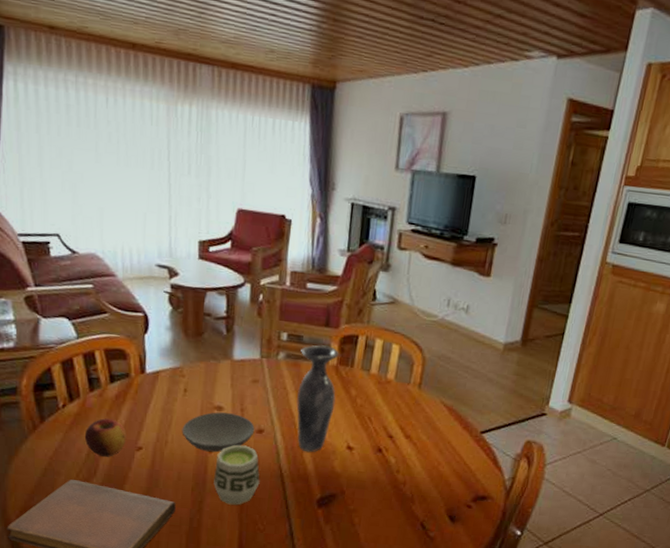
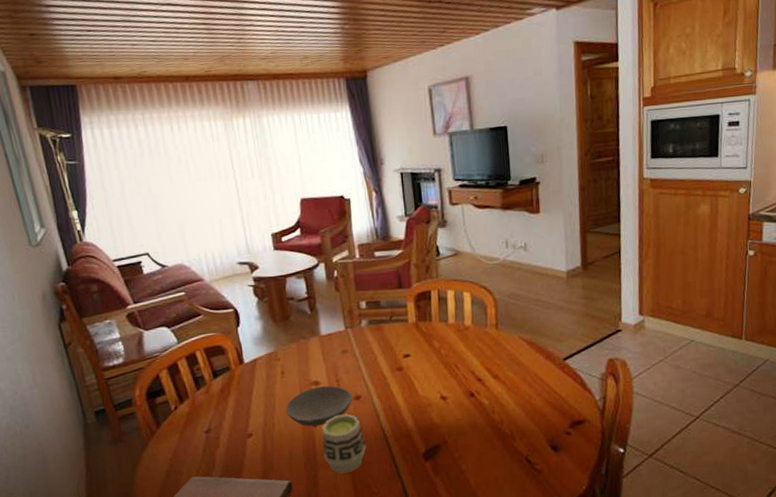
apple: present [84,418,127,457] -> none [198,412,237,450]
vase: present [296,344,339,453] -> none [380,305,422,410]

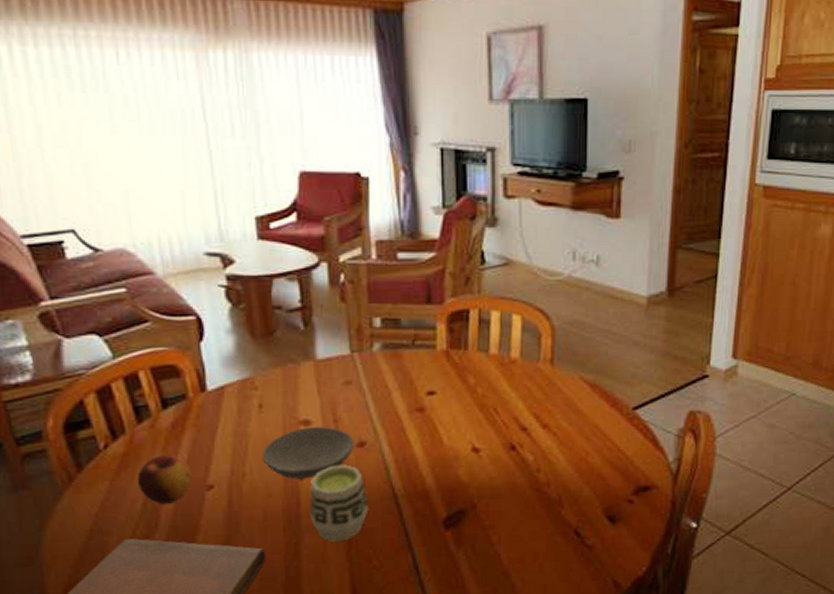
apple: none [198,412,237,450] -> present [137,455,192,504]

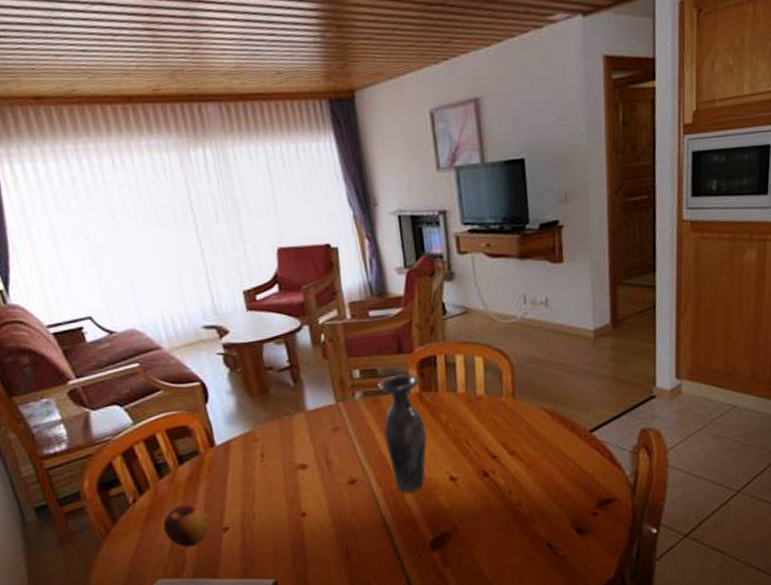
bowl: present [262,427,354,479] -> none [267,469,347,517]
cup: present [310,464,369,542] -> none [311,500,364,569]
vase: none [400,327,451,463] -> present [377,373,427,494]

